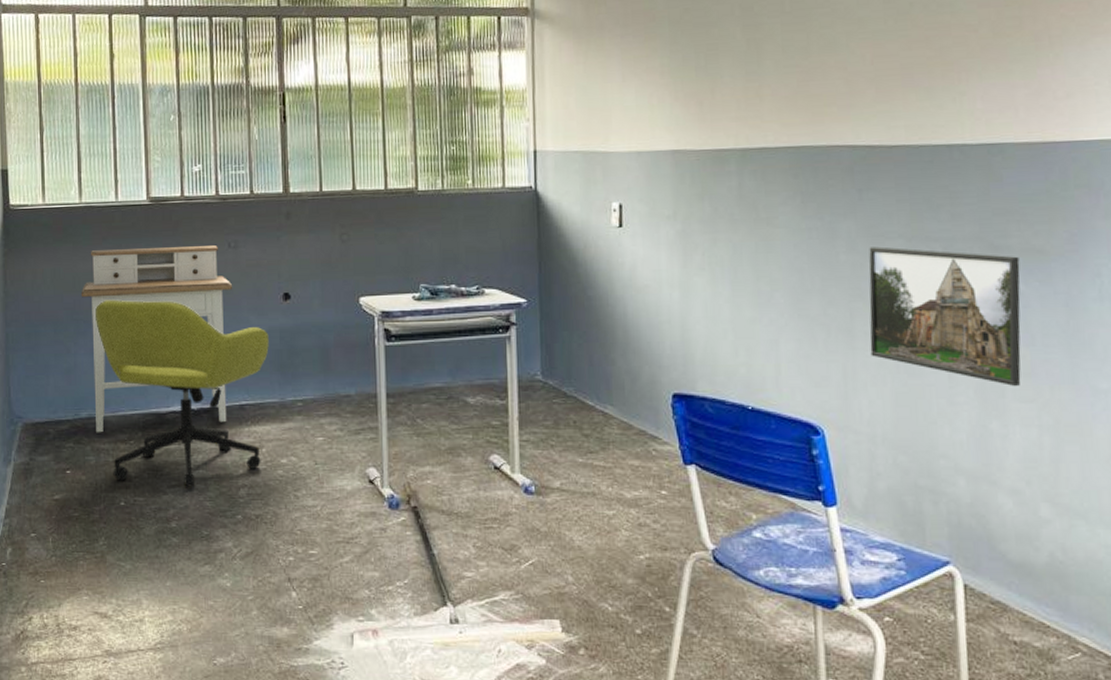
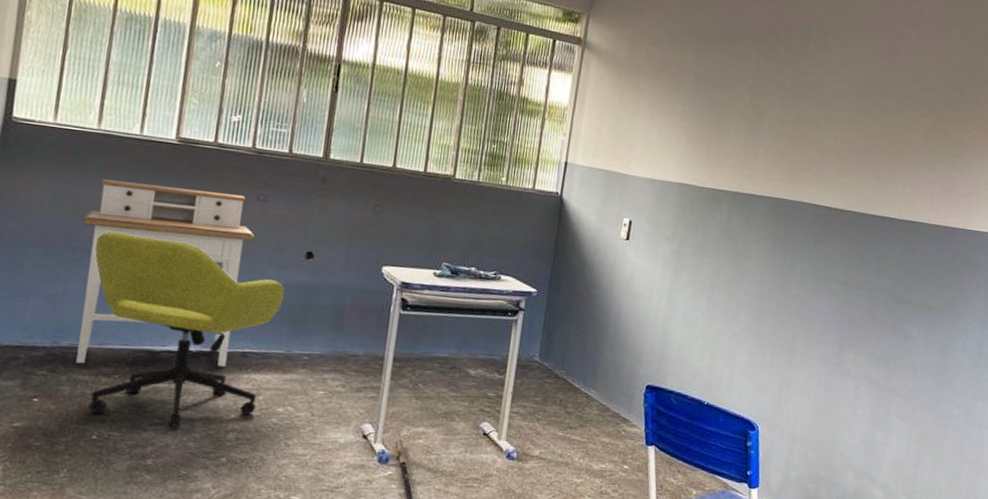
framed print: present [869,246,1021,387] -> none [802,286,917,408]

